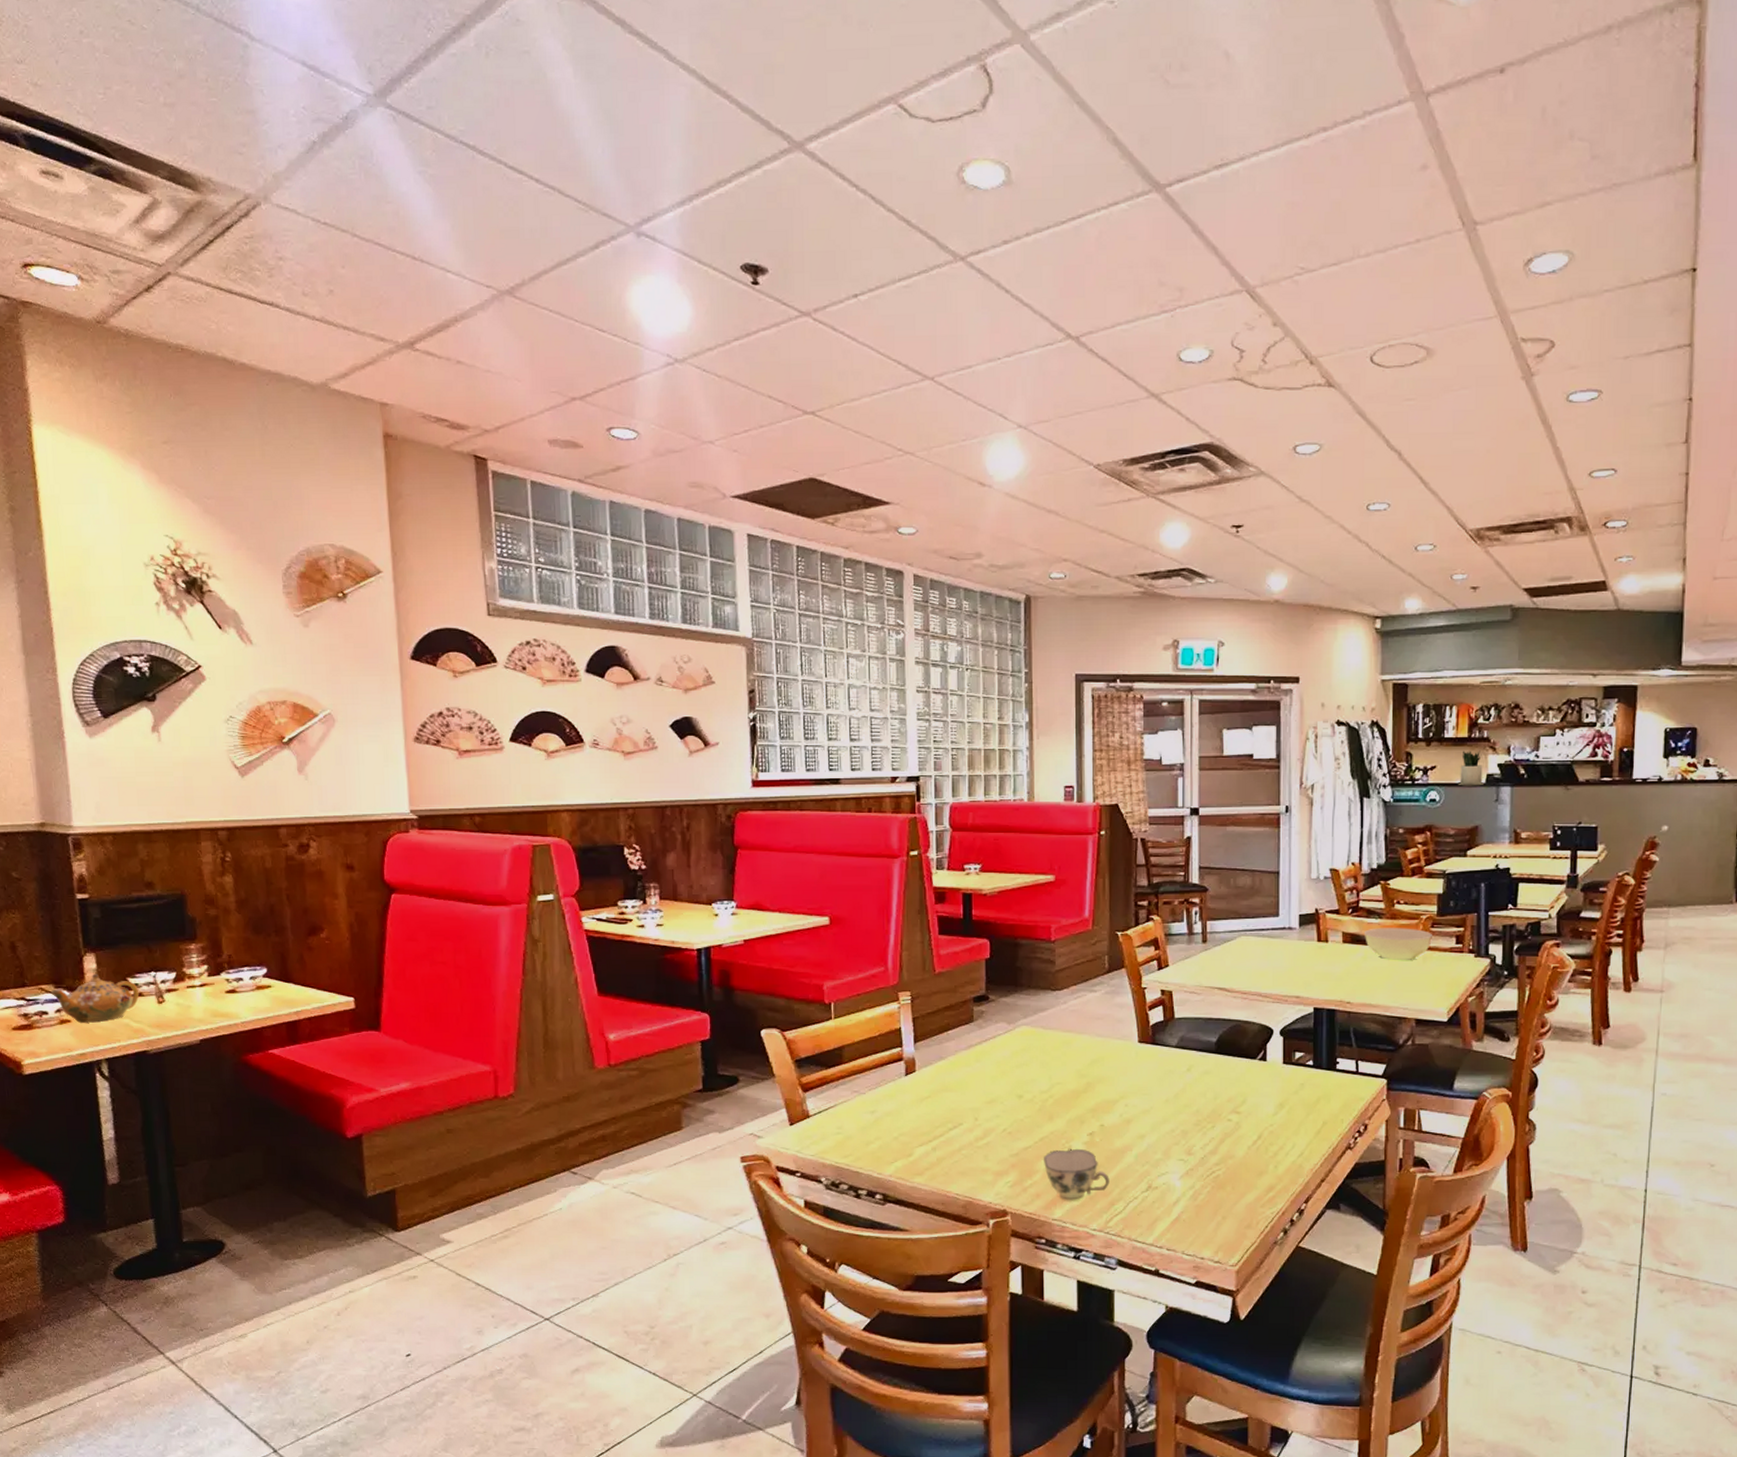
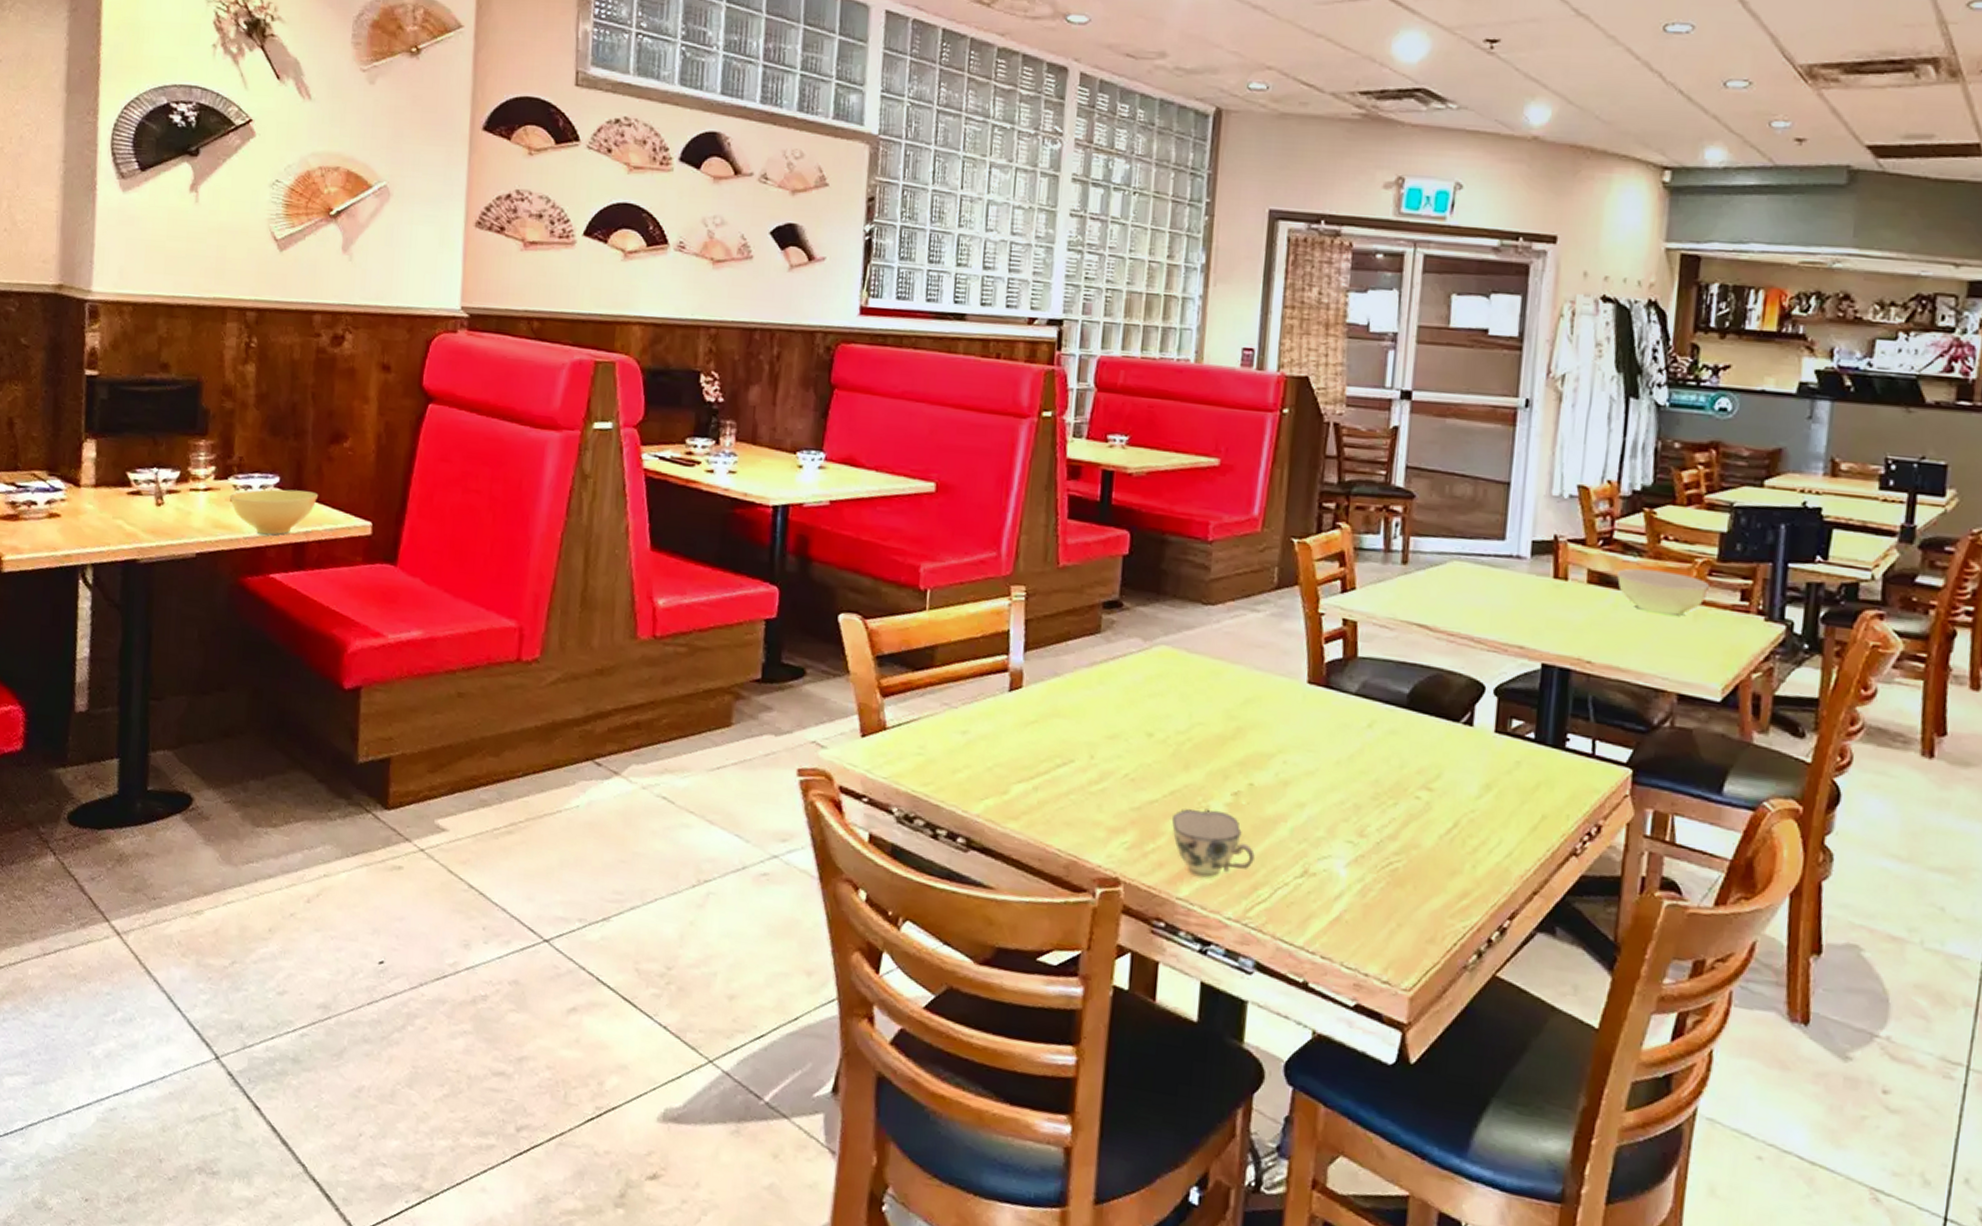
teapot: present [50,974,140,1023] -> none [43,463,138,520]
bowl: none [223,978,304,1018] -> present [229,489,319,535]
planter: present [1458,750,1484,788] -> none [1759,348,1795,398]

